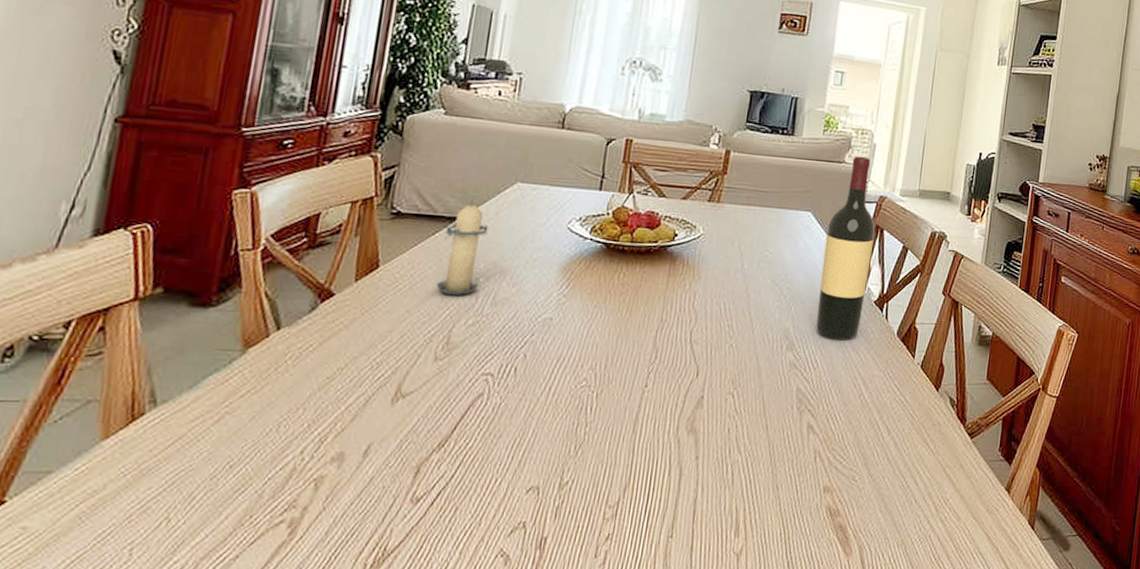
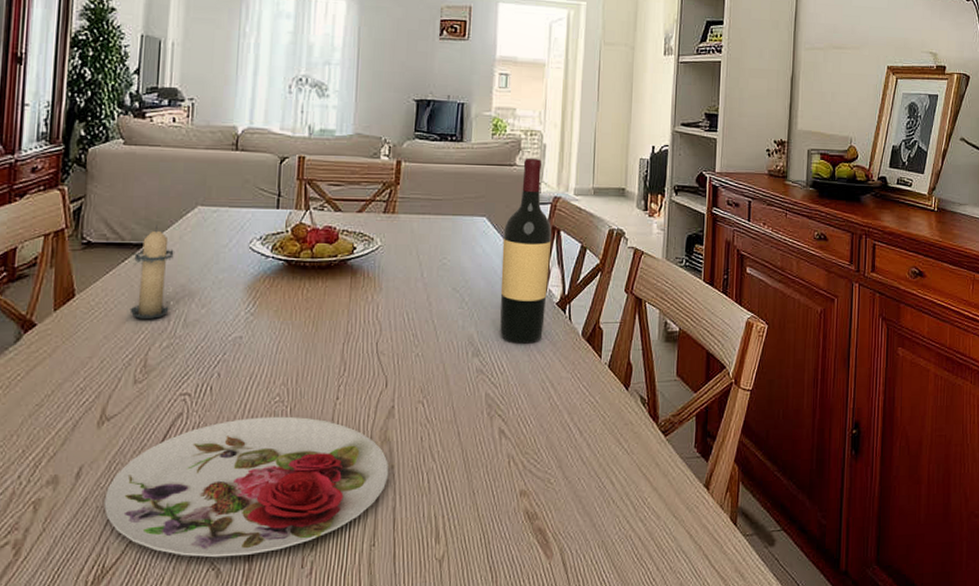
plate: none [391,401,693,544] -> present [104,416,389,558]

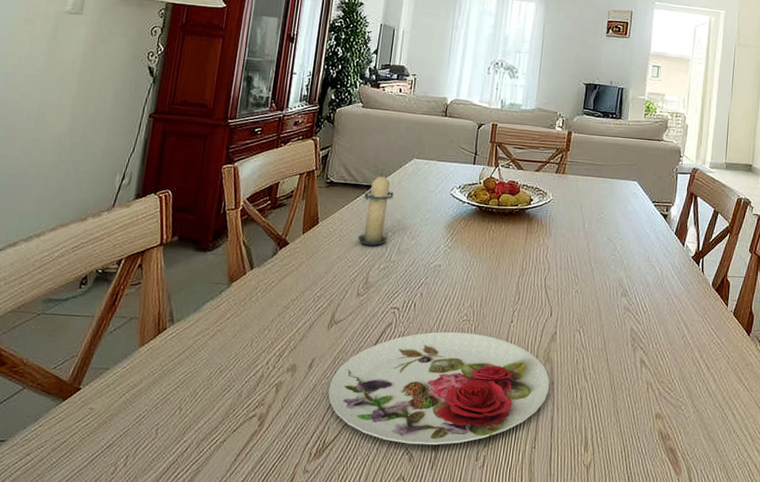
wine bottle: present [500,157,552,344] -> none [644,135,691,289]

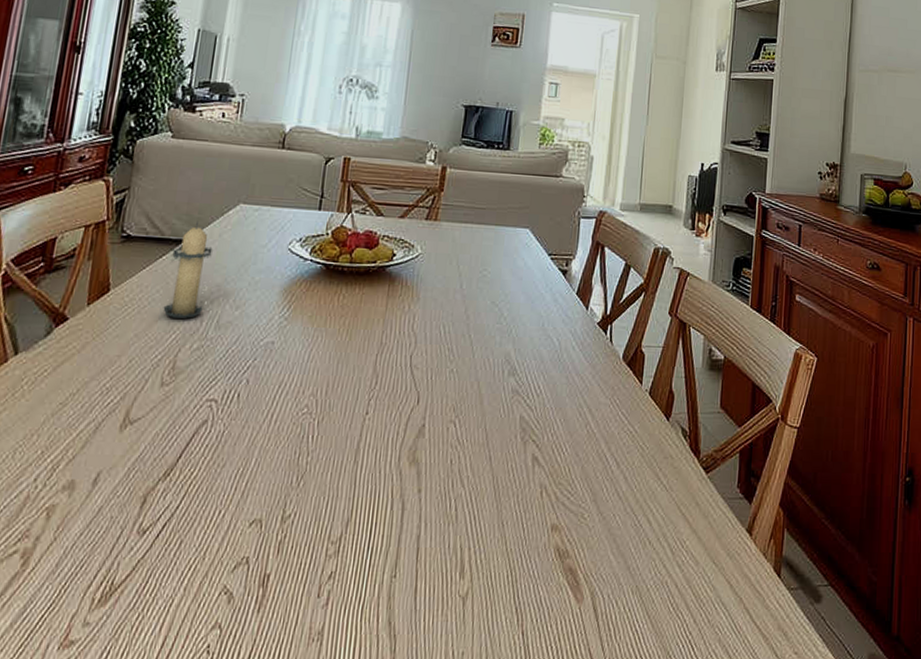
plate: present [328,331,550,445] -> none [118,428,416,580]

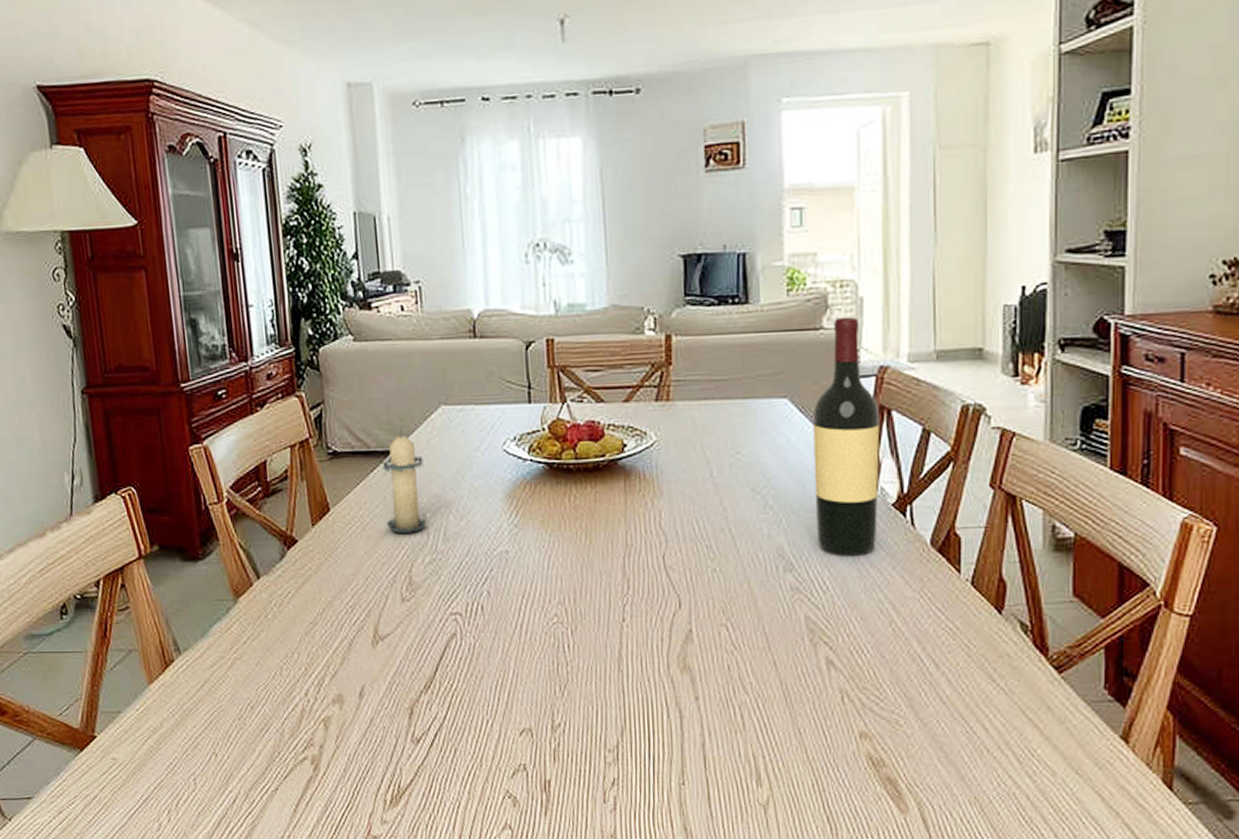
wine bottle: none [538,169,596,365] -> present [812,316,881,556]

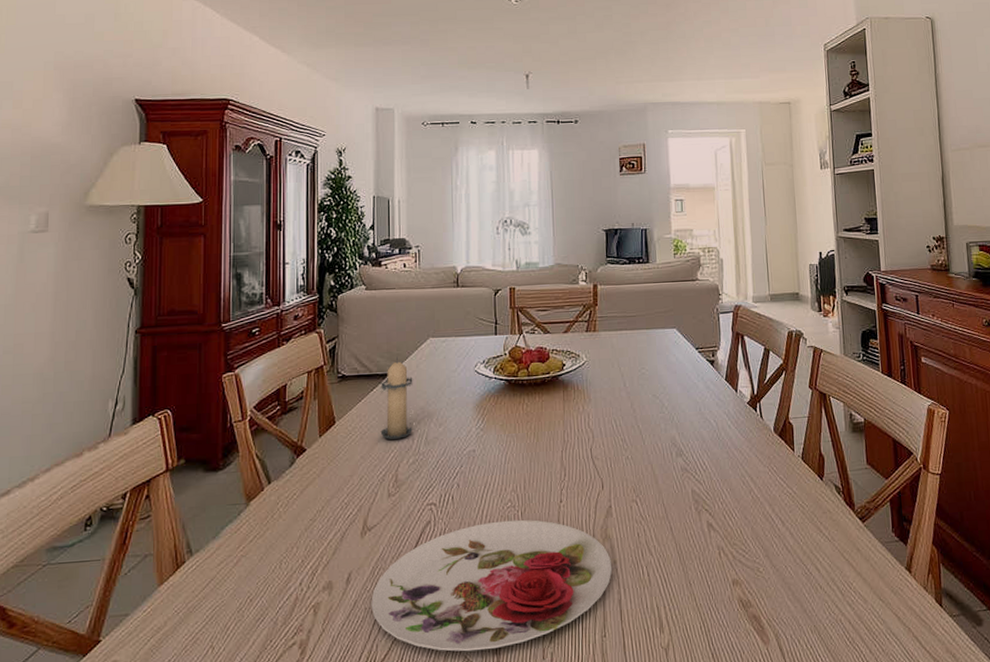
plate: none [390,639,694,786] -> present [371,519,613,652]
wine bottle: present [812,316,881,556] -> none [692,272,738,442]

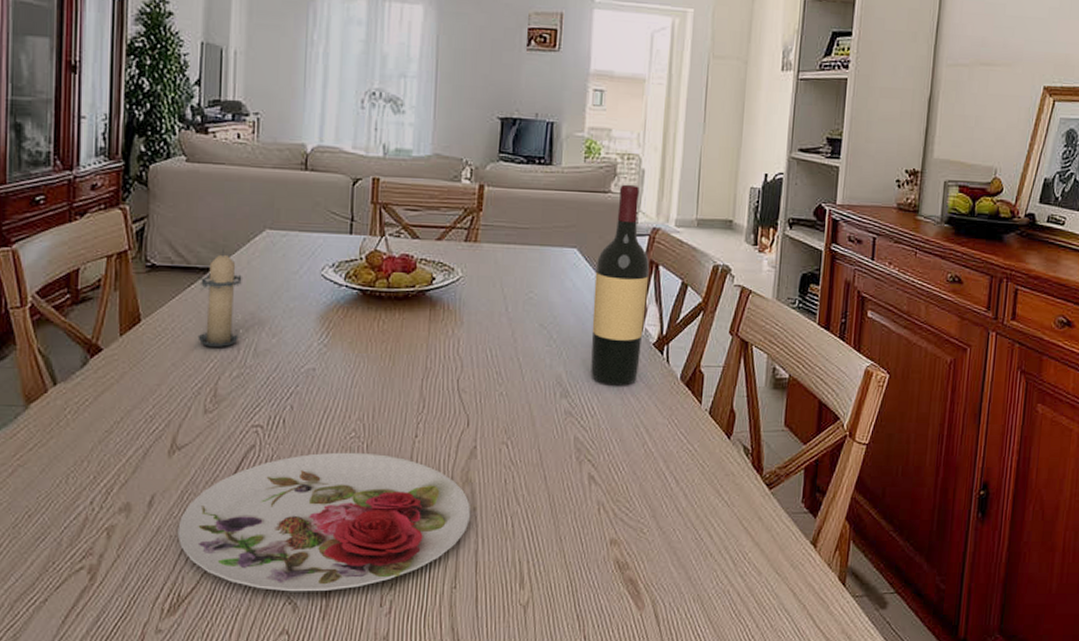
wine bottle: none [692,272,738,442] -> present [590,184,650,386]

